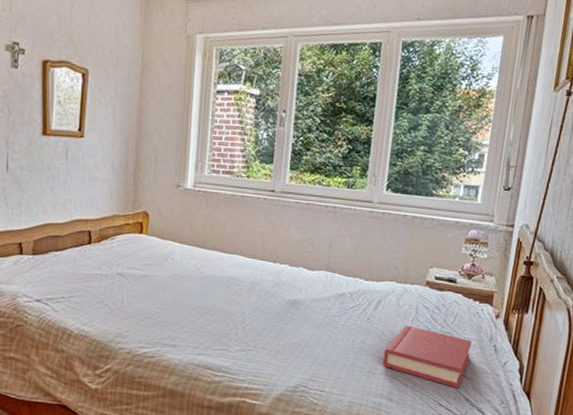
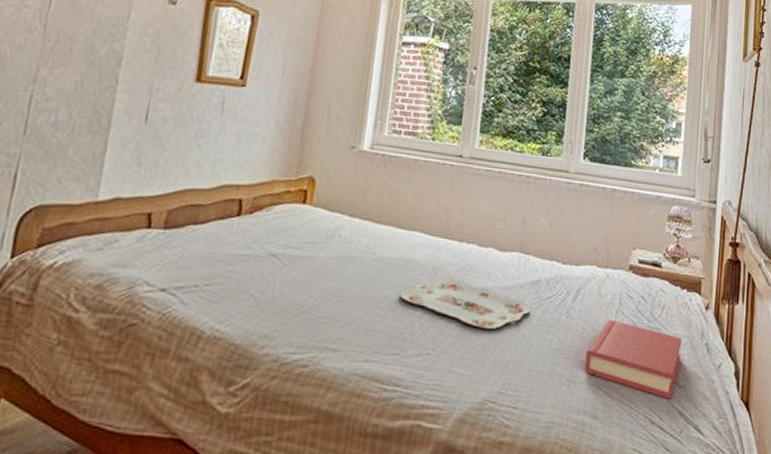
serving tray: none [225,292,337,332] -> present [400,279,531,330]

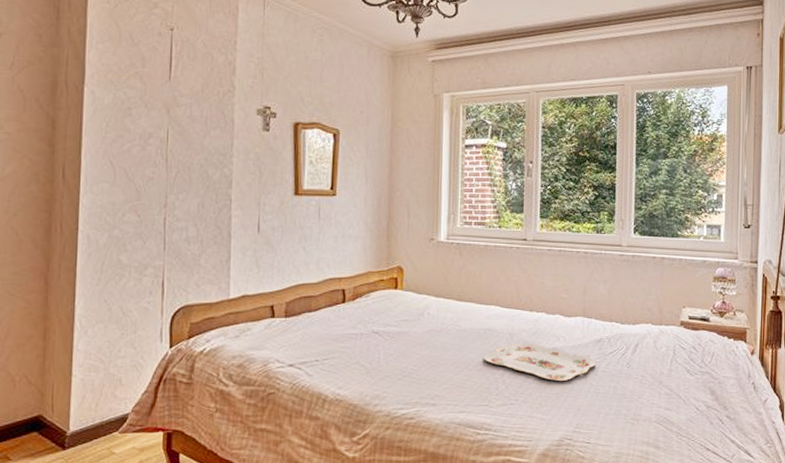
hardback book: present [584,319,682,399] -> none [645,367,731,430]

